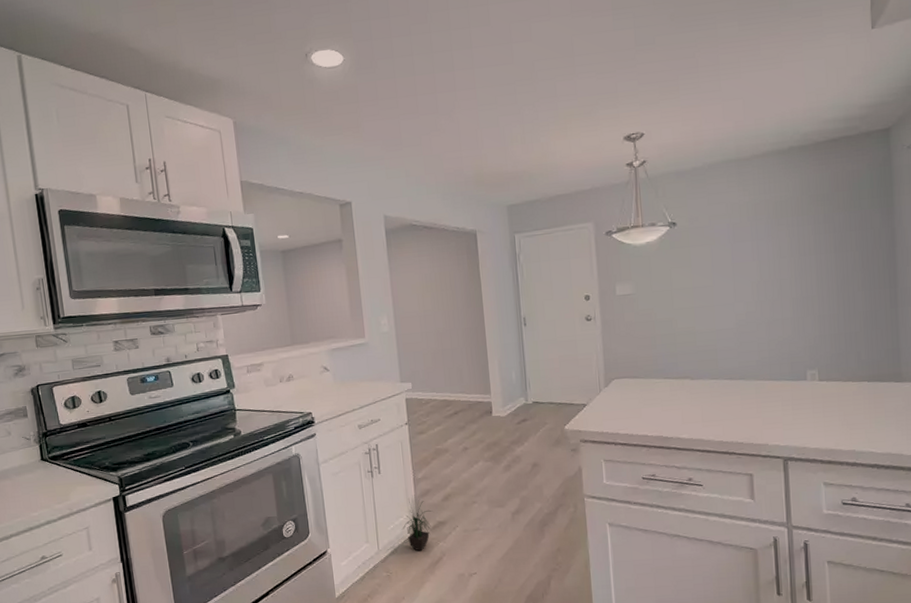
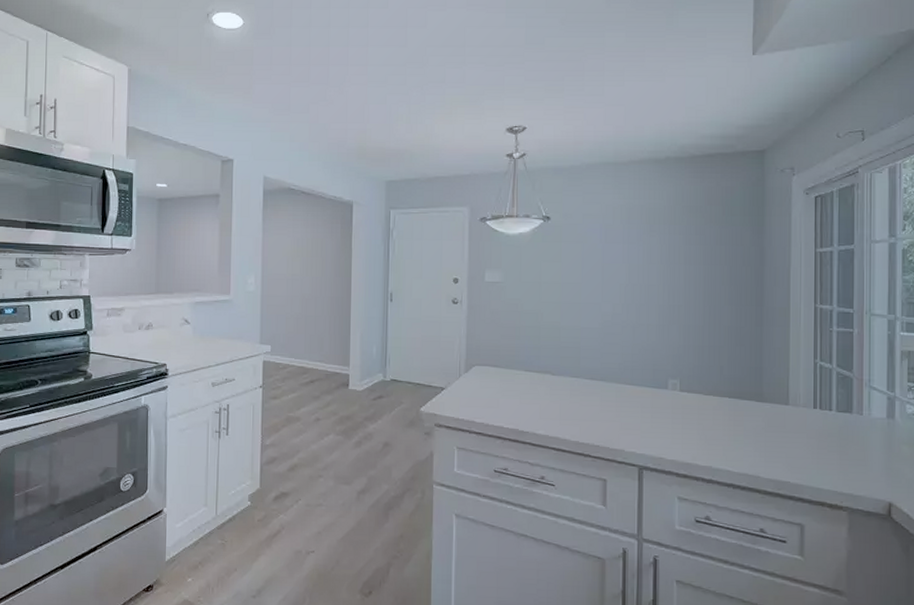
potted plant: present [402,494,432,551] -> none [243,461,276,522]

